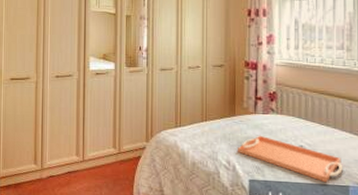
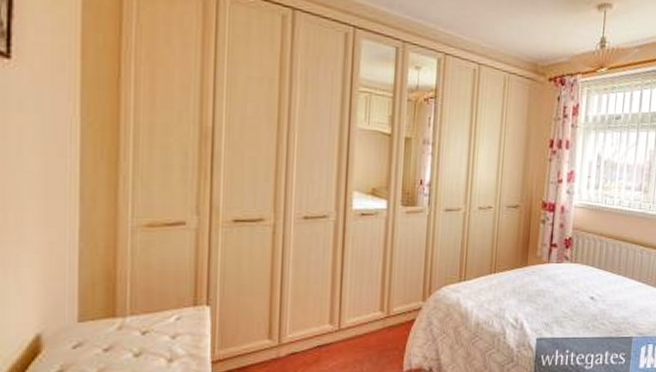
serving tray: present [238,135,343,183] -> none [527,287,629,336]

